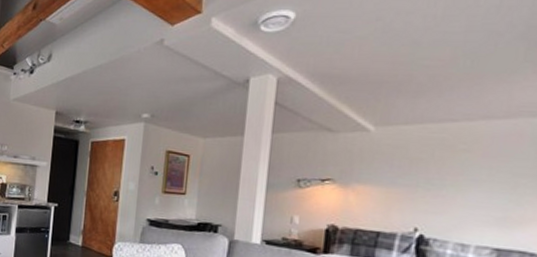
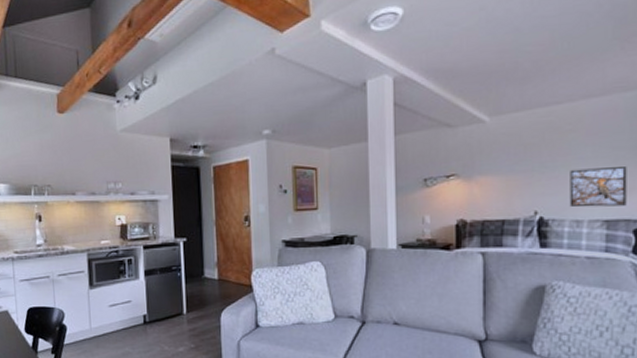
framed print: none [455,190,528,237] -> present [569,167,627,208]

